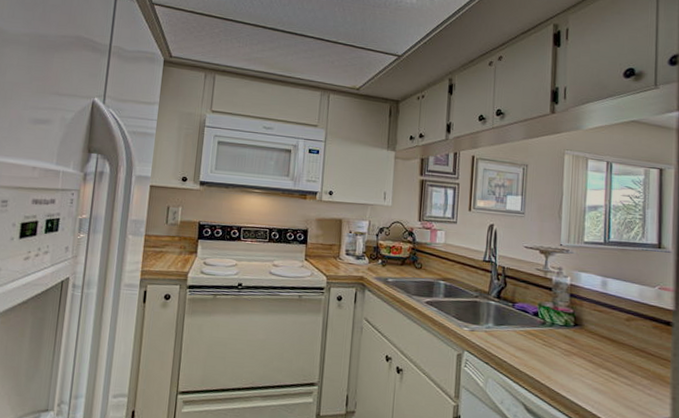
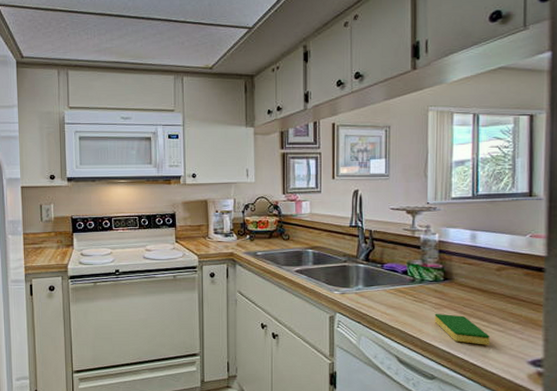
dish sponge: none [563,360,618,399] -> present [434,313,490,345]

